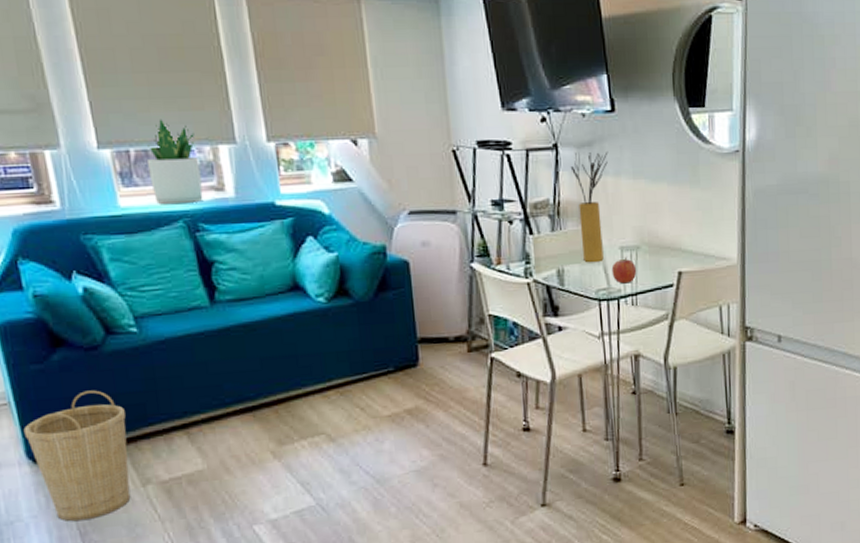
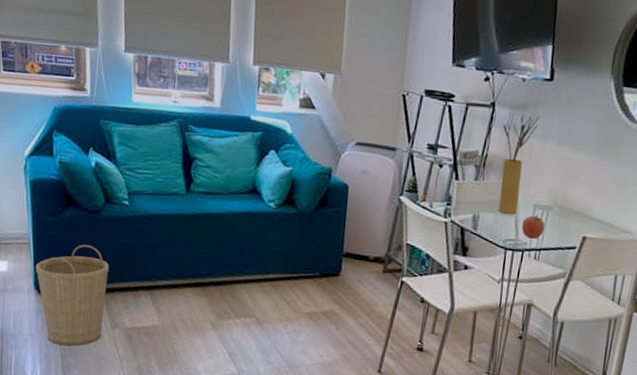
planter: present [146,119,204,205] -> none [158,34,198,107]

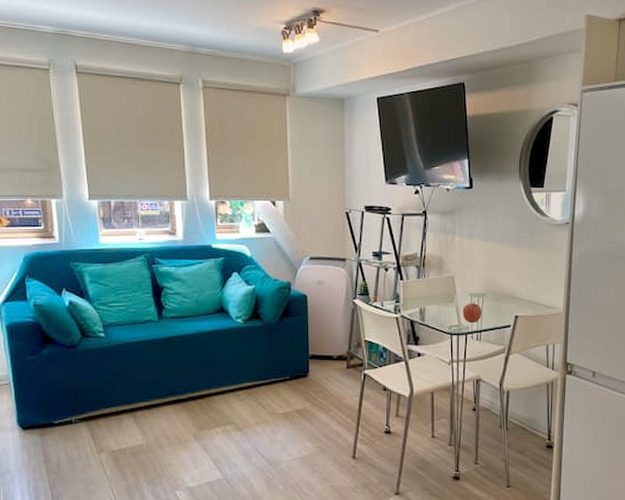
basket: present [35,244,109,346] -> none [17,378,90,477]
vase: present [499,113,540,215] -> none [435,219,466,305]

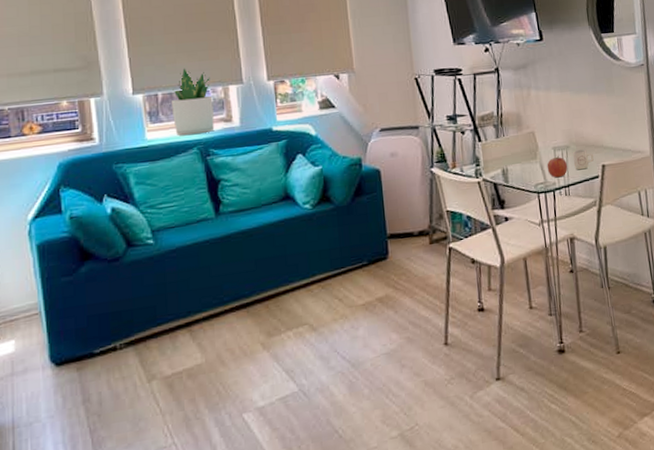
planter: none [122,180,160,243] -> present [170,68,215,136]
mug: none [488,299,508,318] -> present [572,149,594,170]

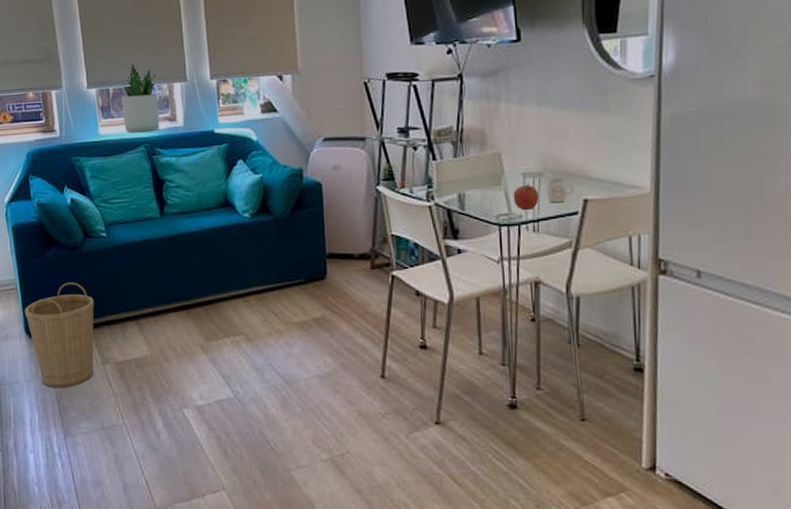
basket: none [50,296,138,420] -> present [24,282,94,388]

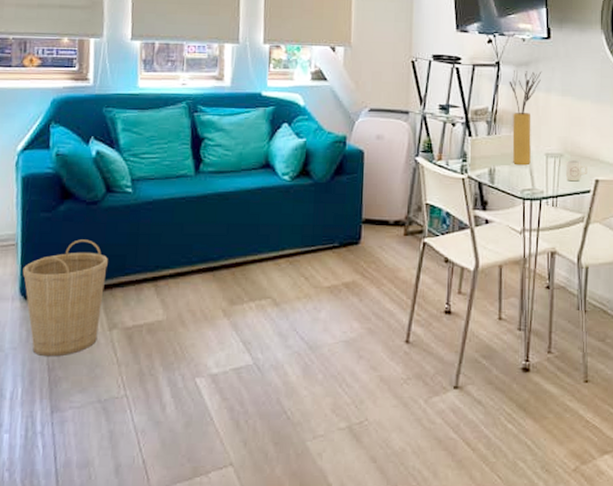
planter: present [120,63,160,133] -> none [166,20,208,89]
vase: none [474,80,513,189] -> present [509,71,542,166]
fruit: present [513,183,540,210] -> none [537,162,559,186]

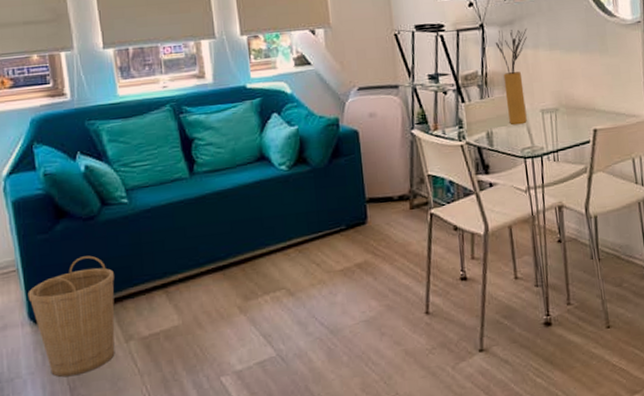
mug: present [565,160,587,182] -> none [562,112,585,135]

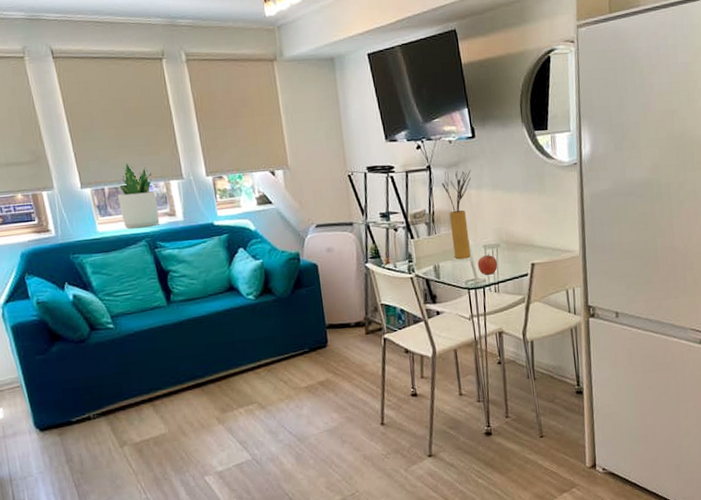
basket: present [28,255,115,378] -> none [32,373,112,476]
planter: none [142,21,187,92] -> present [117,163,160,229]
fruit: none [534,118,557,143] -> present [477,253,498,275]

